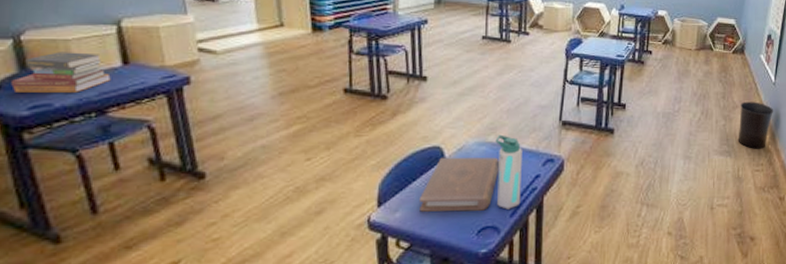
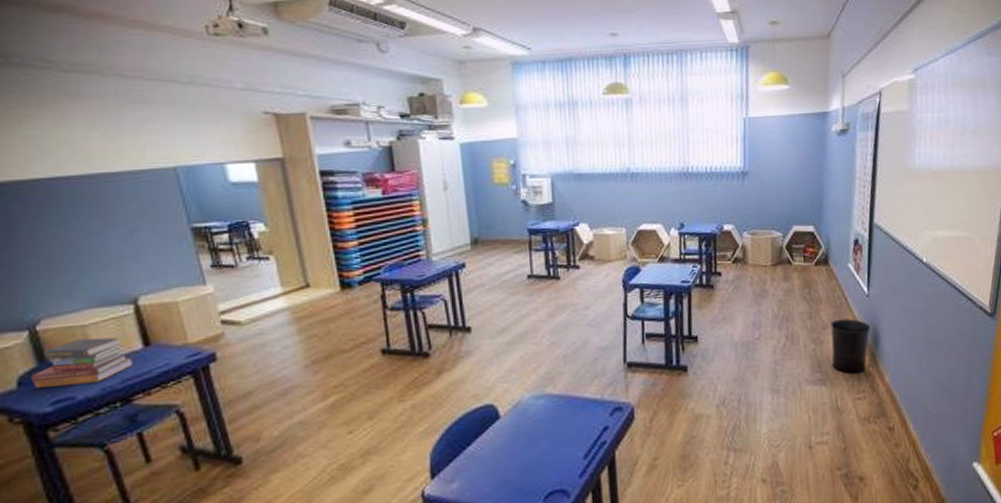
book: present [418,157,500,212] -> none [475,411,562,481]
water bottle: present [495,134,522,210] -> none [554,384,590,469]

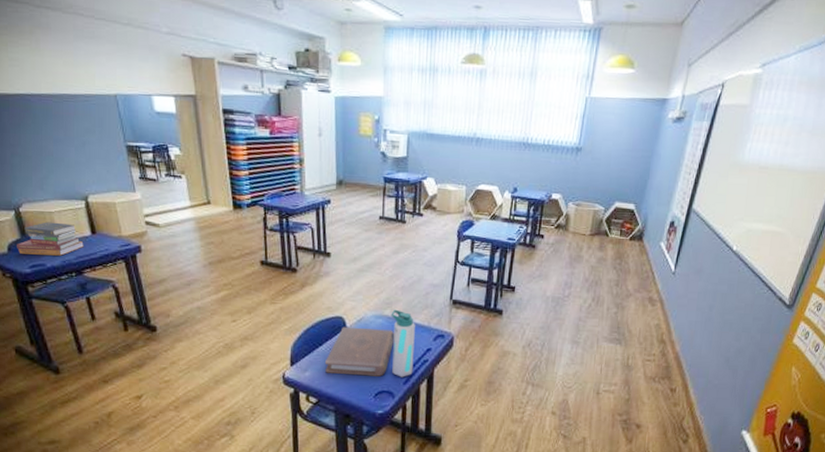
book: none [475,411,562,481] -> present [324,326,395,377]
water bottle: none [554,384,590,469] -> present [391,309,415,378]
waste bin: present [831,318,871,374] -> none [629,290,672,339]

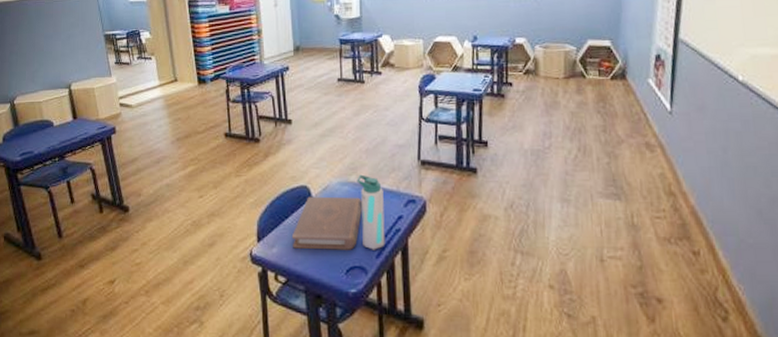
books: present [17,222,84,256] -> none [10,111,66,143]

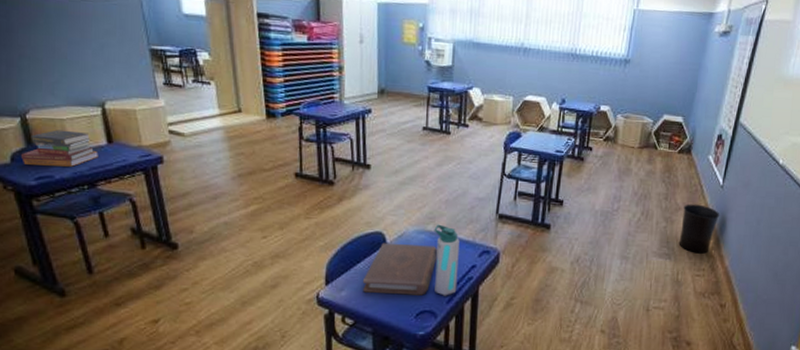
books: none [10,111,66,143] -> present [21,130,99,167]
waste bin: none [627,135,674,192] -> present [679,204,720,254]

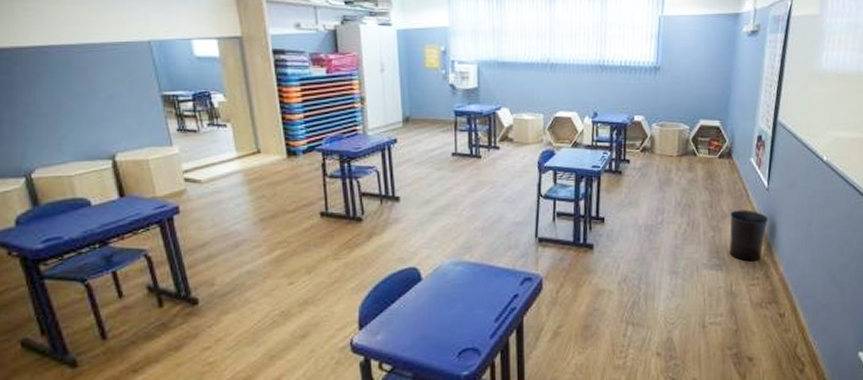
books: present [21,130,99,167] -> none [27,187,110,227]
book: present [362,242,438,295] -> none [398,277,477,334]
water bottle: present [434,224,460,296] -> none [471,253,500,331]

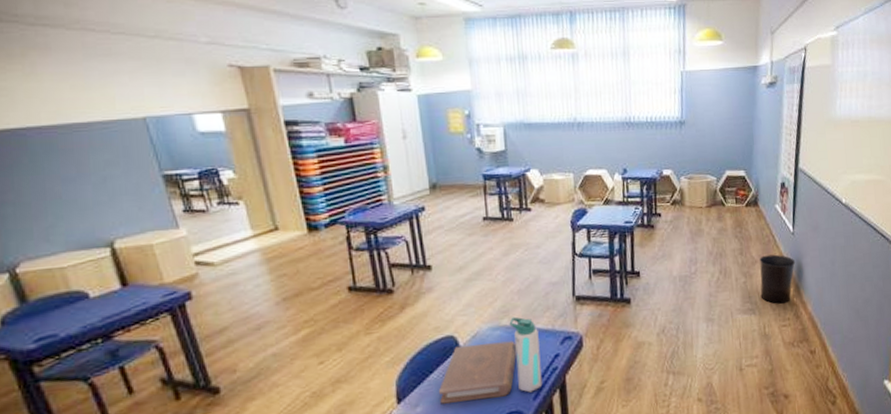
book: none [398,277,477,334] -> present [438,340,517,404]
water bottle: none [471,253,500,331] -> present [509,316,543,393]

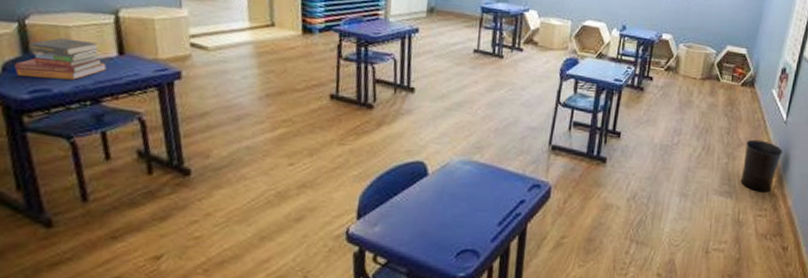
books: none [14,278,112,327] -> present [15,38,107,80]
book: present [438,340,517,404] -> none [398,173,484,233]
water bottle: present [509,316,543,393] -> none [478,154,508,234]

